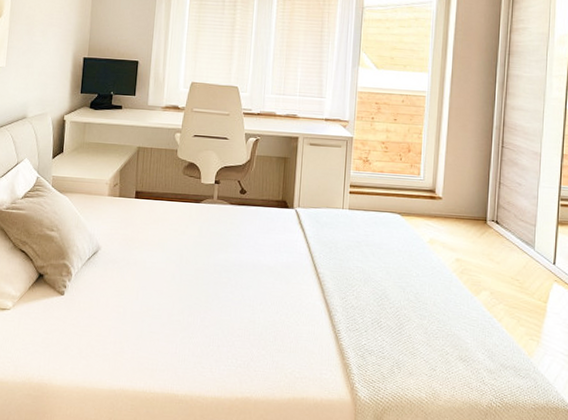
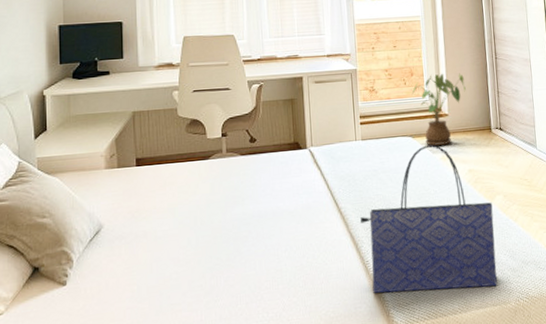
tote bag: none [337,225,477,384] -> present [361,144,497,293]
house plant: none [406,154,465,229] -> present [411,73,466,146]

